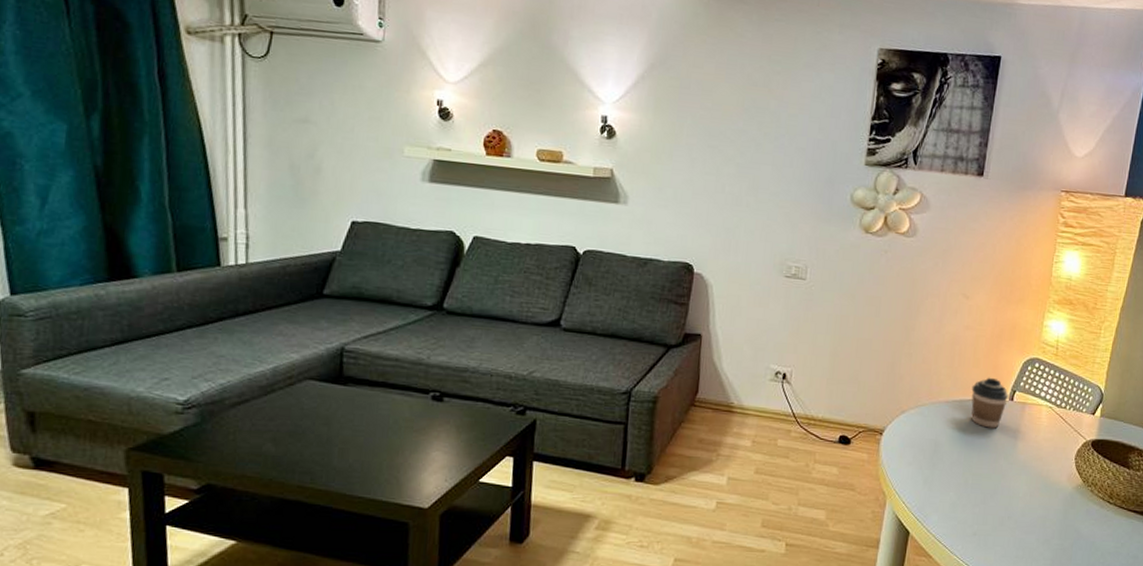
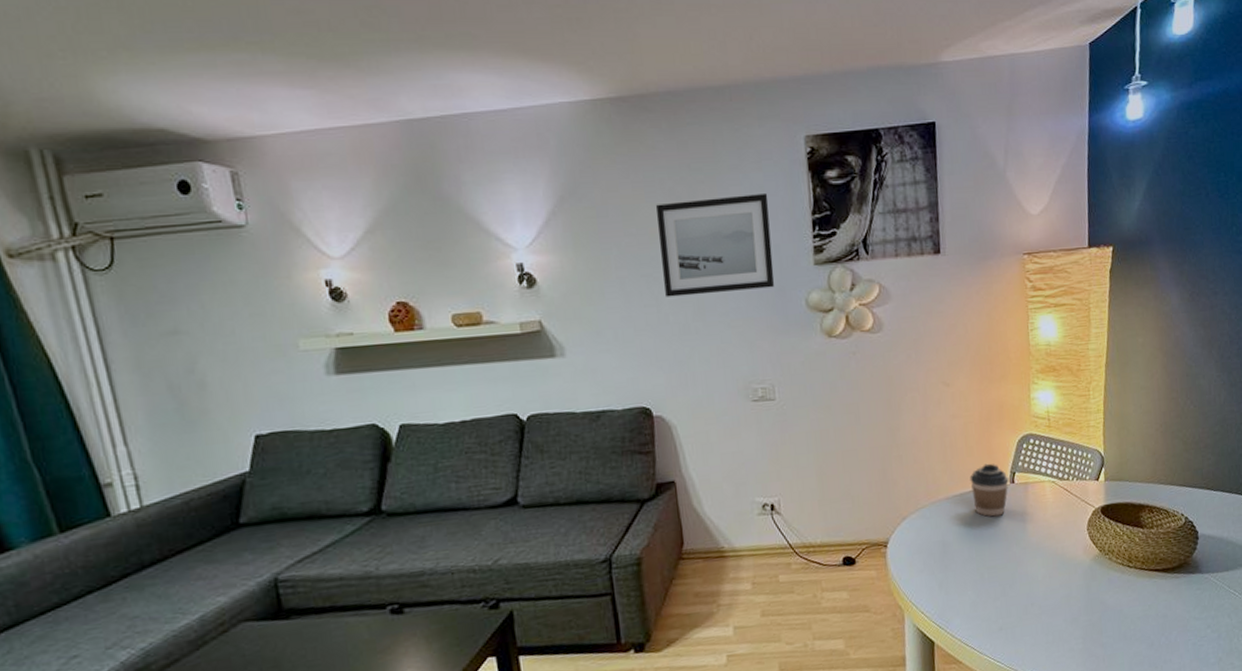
wall art: none [726,86,835,179] -> present [655,194,775,297]

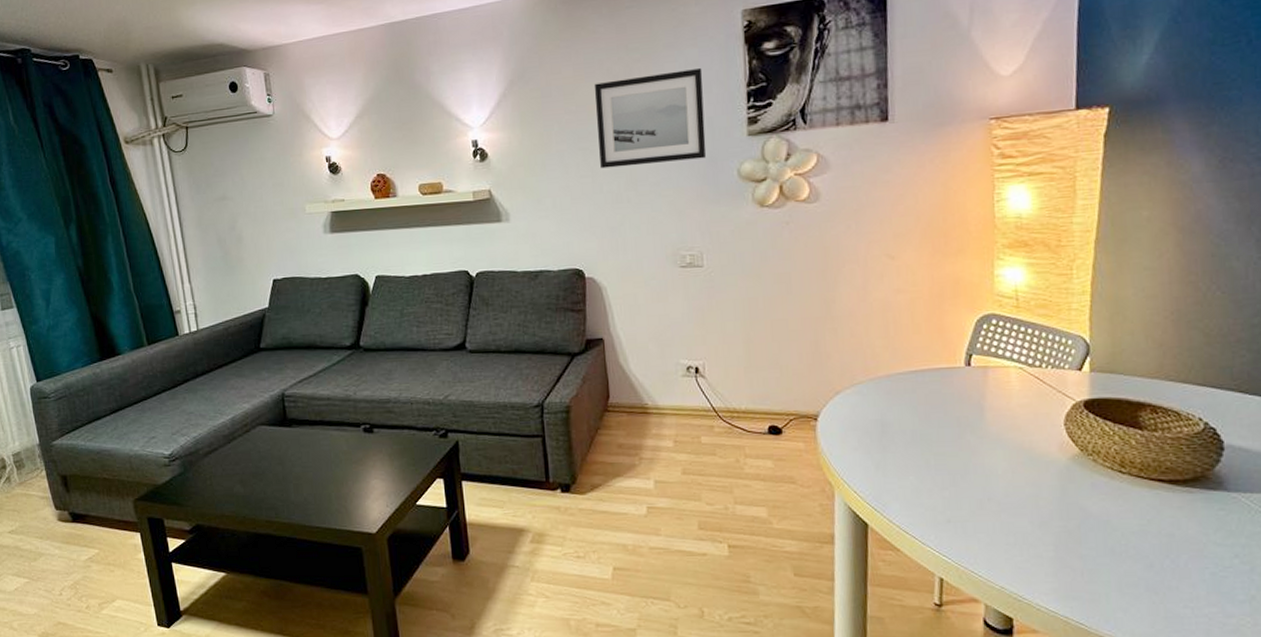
coffee cup: present [969,463,1009,517] -> none [915,342,964,400]

